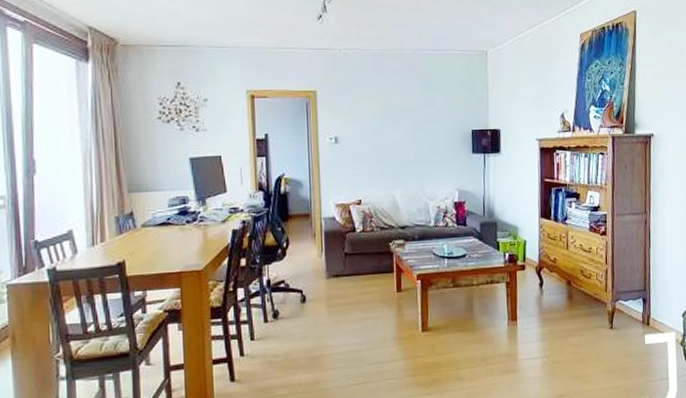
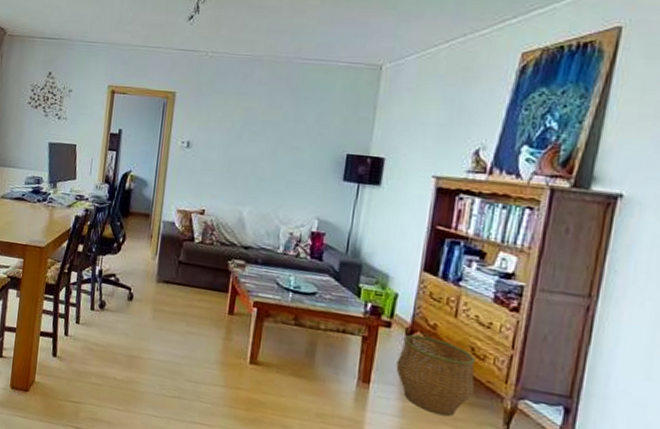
basket: none [533,268,588,331] -> present [396,333,475,417]

